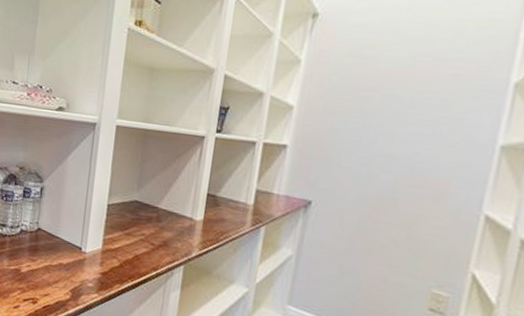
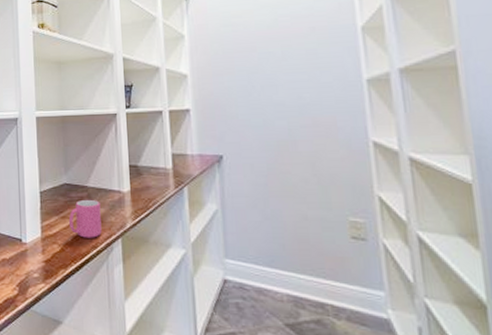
mug: none [133,220,169,260] -> present [69,199,102,238]

